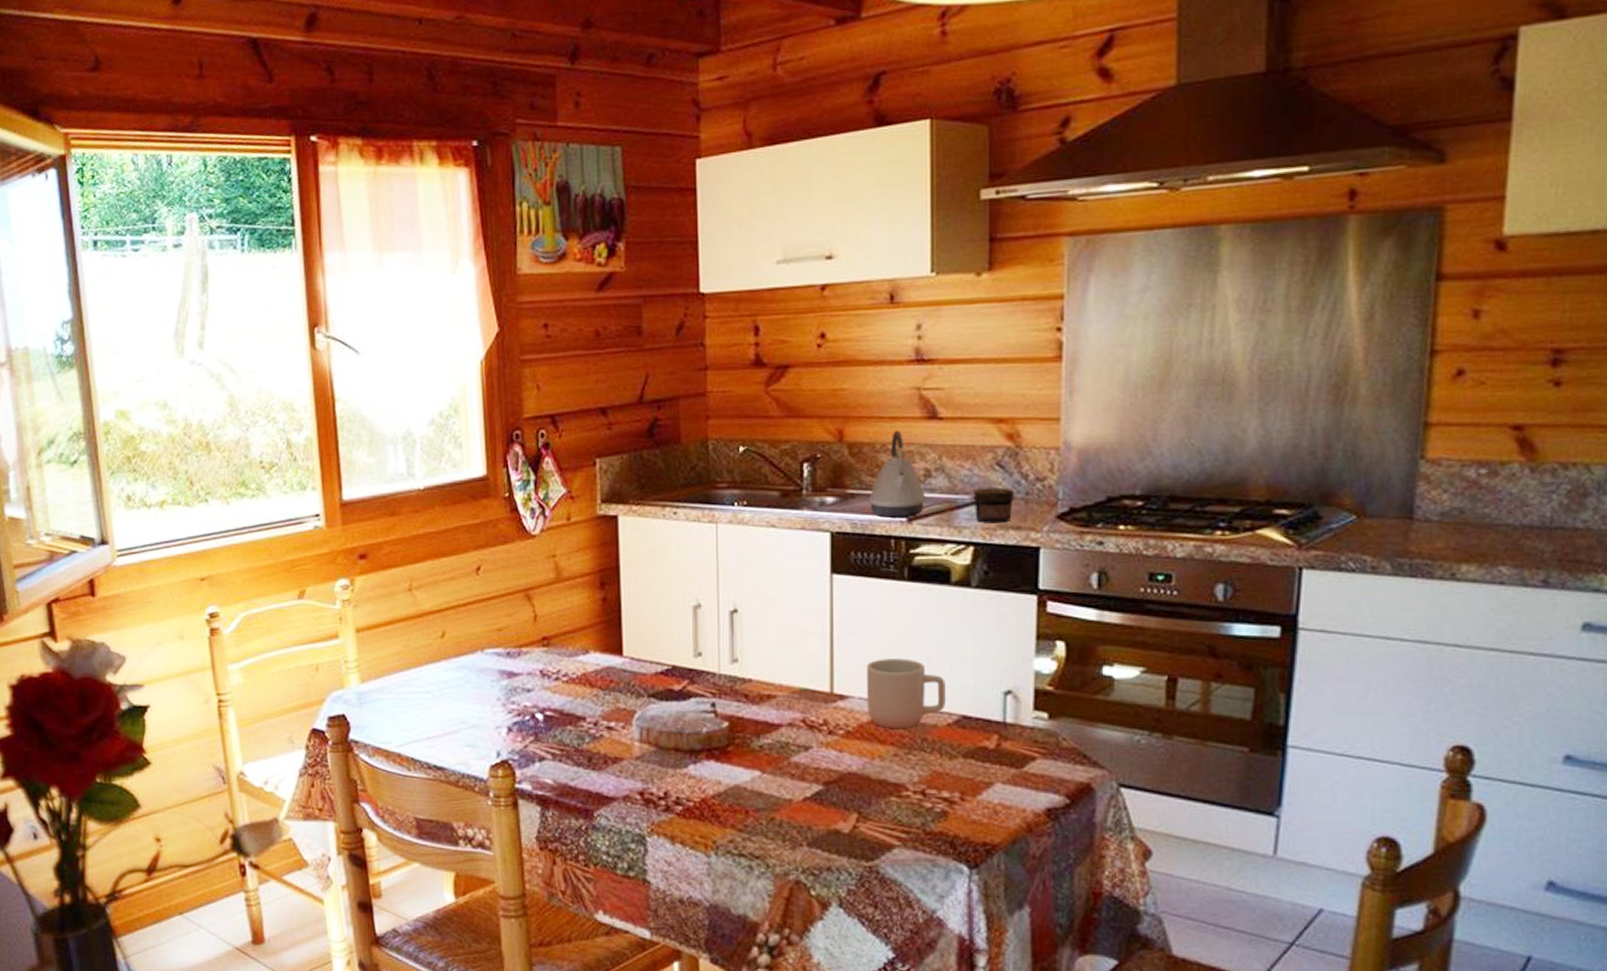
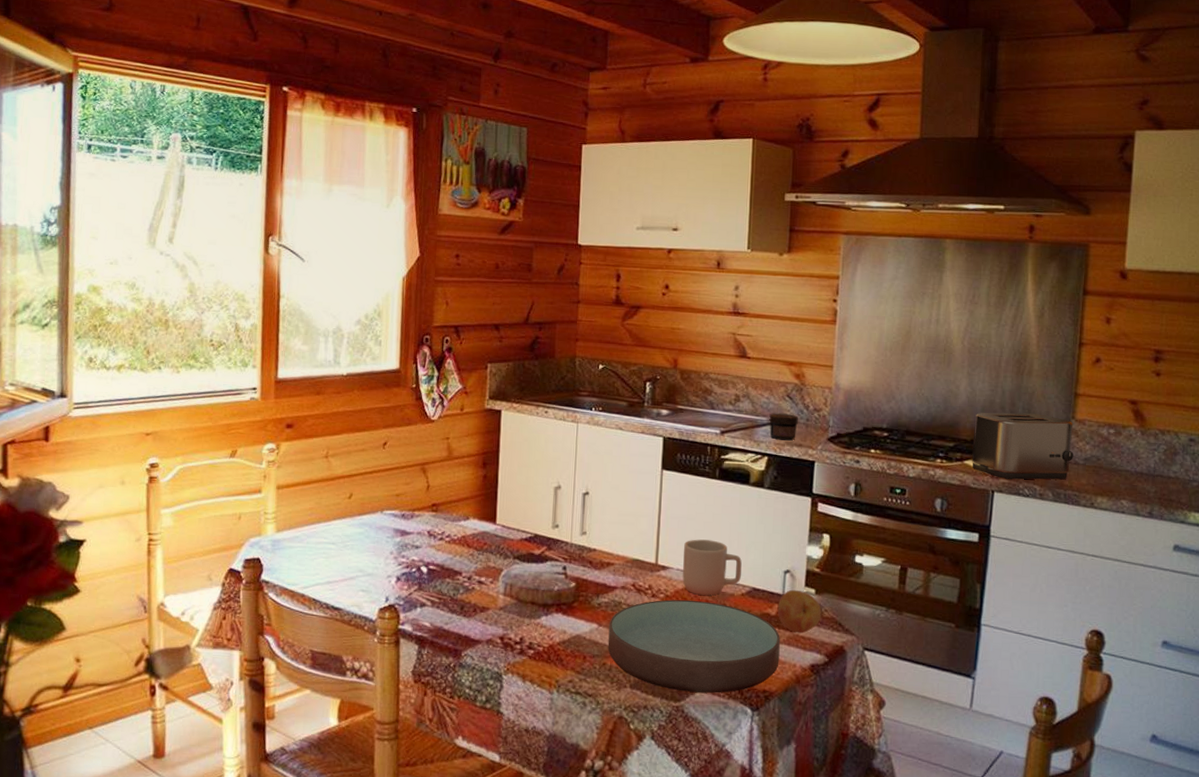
bowl: none [775,735,1003,849] -> present [607,599,780,693]
kettle: present [869,430,926,518] -> none [693,363,735,430]
fruit: none [997,715,1058,770] -> present [777,589,822,634]
toaster: none [1268,456,1423,551] -> present [972,412,1074,480]

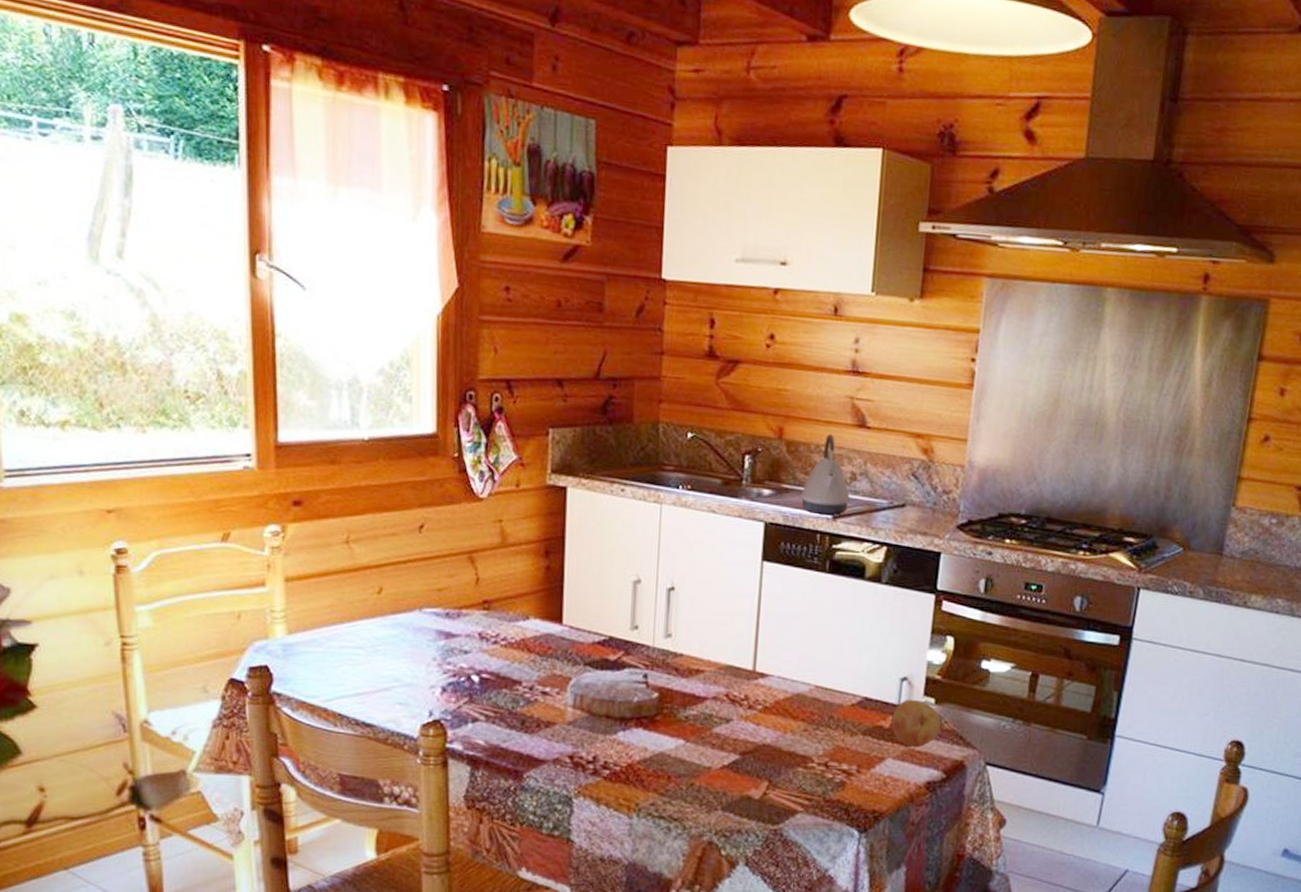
bowl: present [607,599,780,693] -> none [696,711,894,815]
mug: present [682,539,742,596] -> none [784,642,853,707]
kettle: none [693,363,735,430] -> present [800,434,850,515]
jar: present [769,413,799,441] -> none [890,495,925,528]
toaster: present [972,412,1074,480] -> none [1117,497,1233,576]

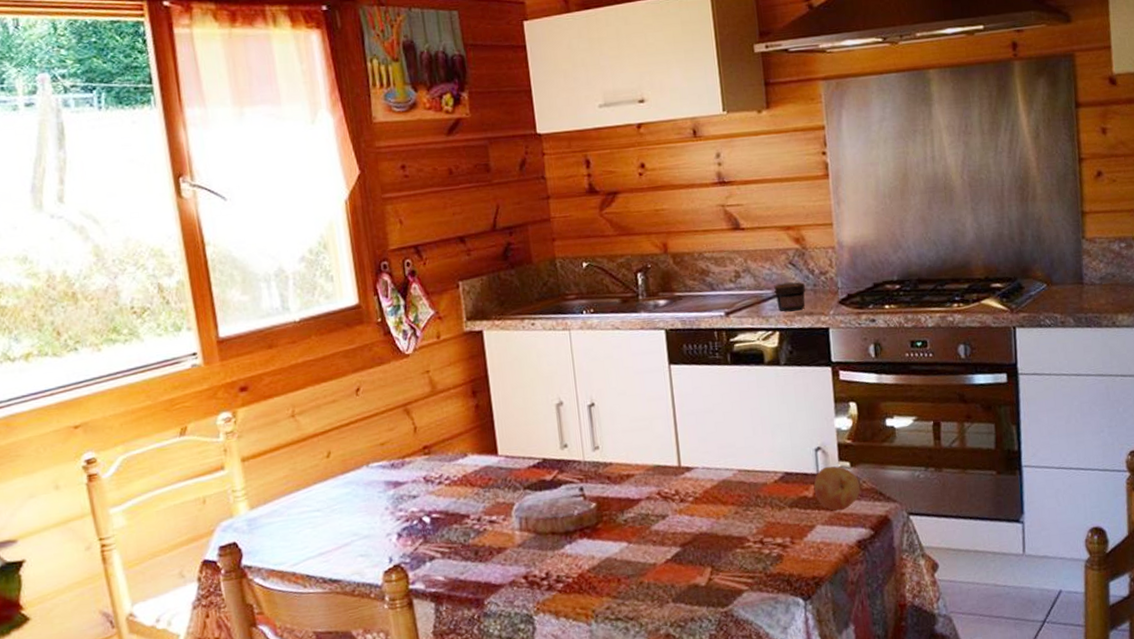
kettle: present [800,434,850,515] -> none [693,240,738,314]
jar: none [890,495,925,528] -> present [774,282,806,311]

